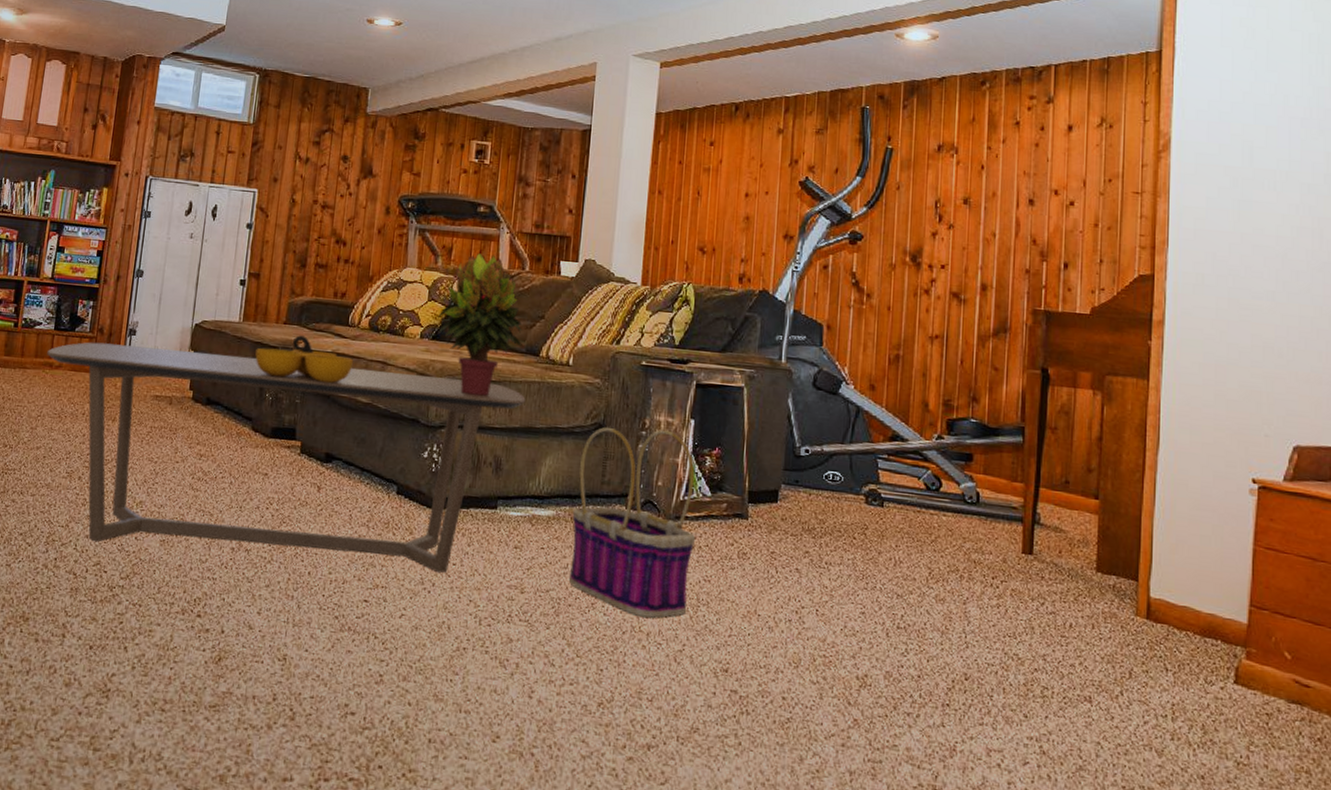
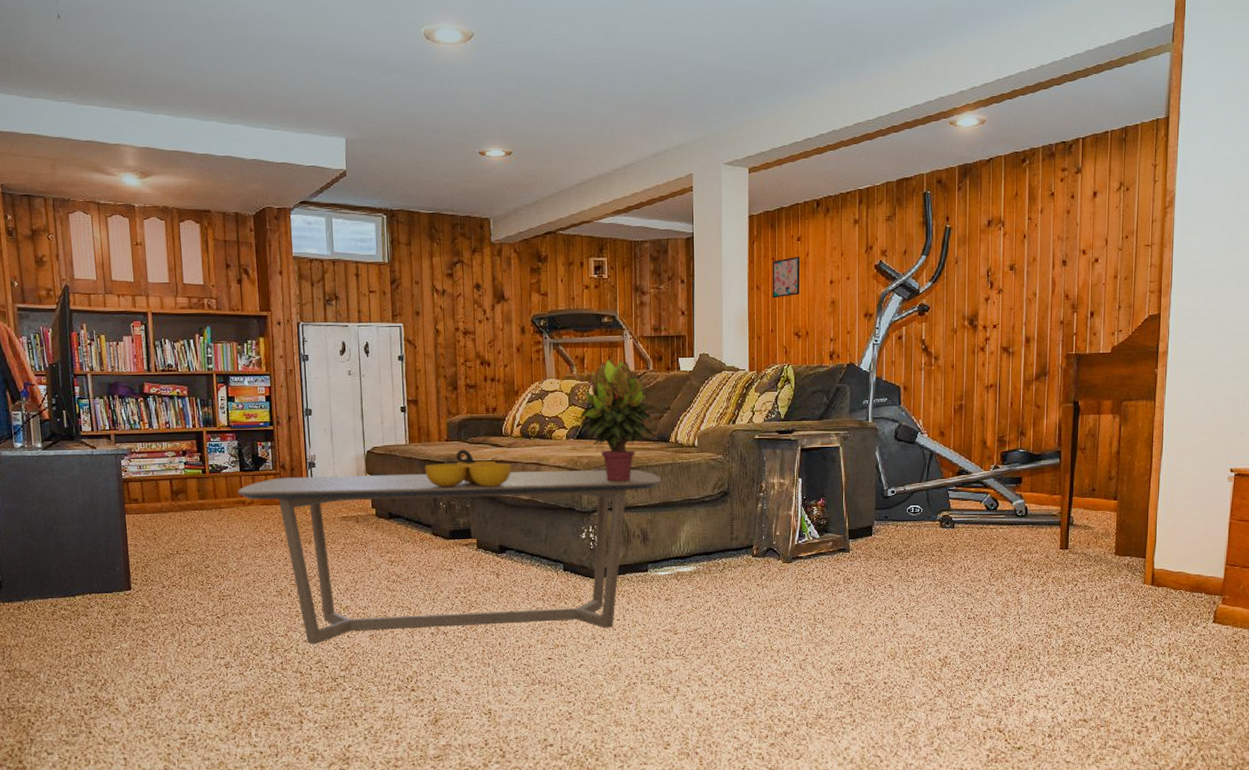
basket: present [569,427,696,618] -> none [709,490,810,639]
wall art: none [675,162,712,207] -> present [772,257,801,299]

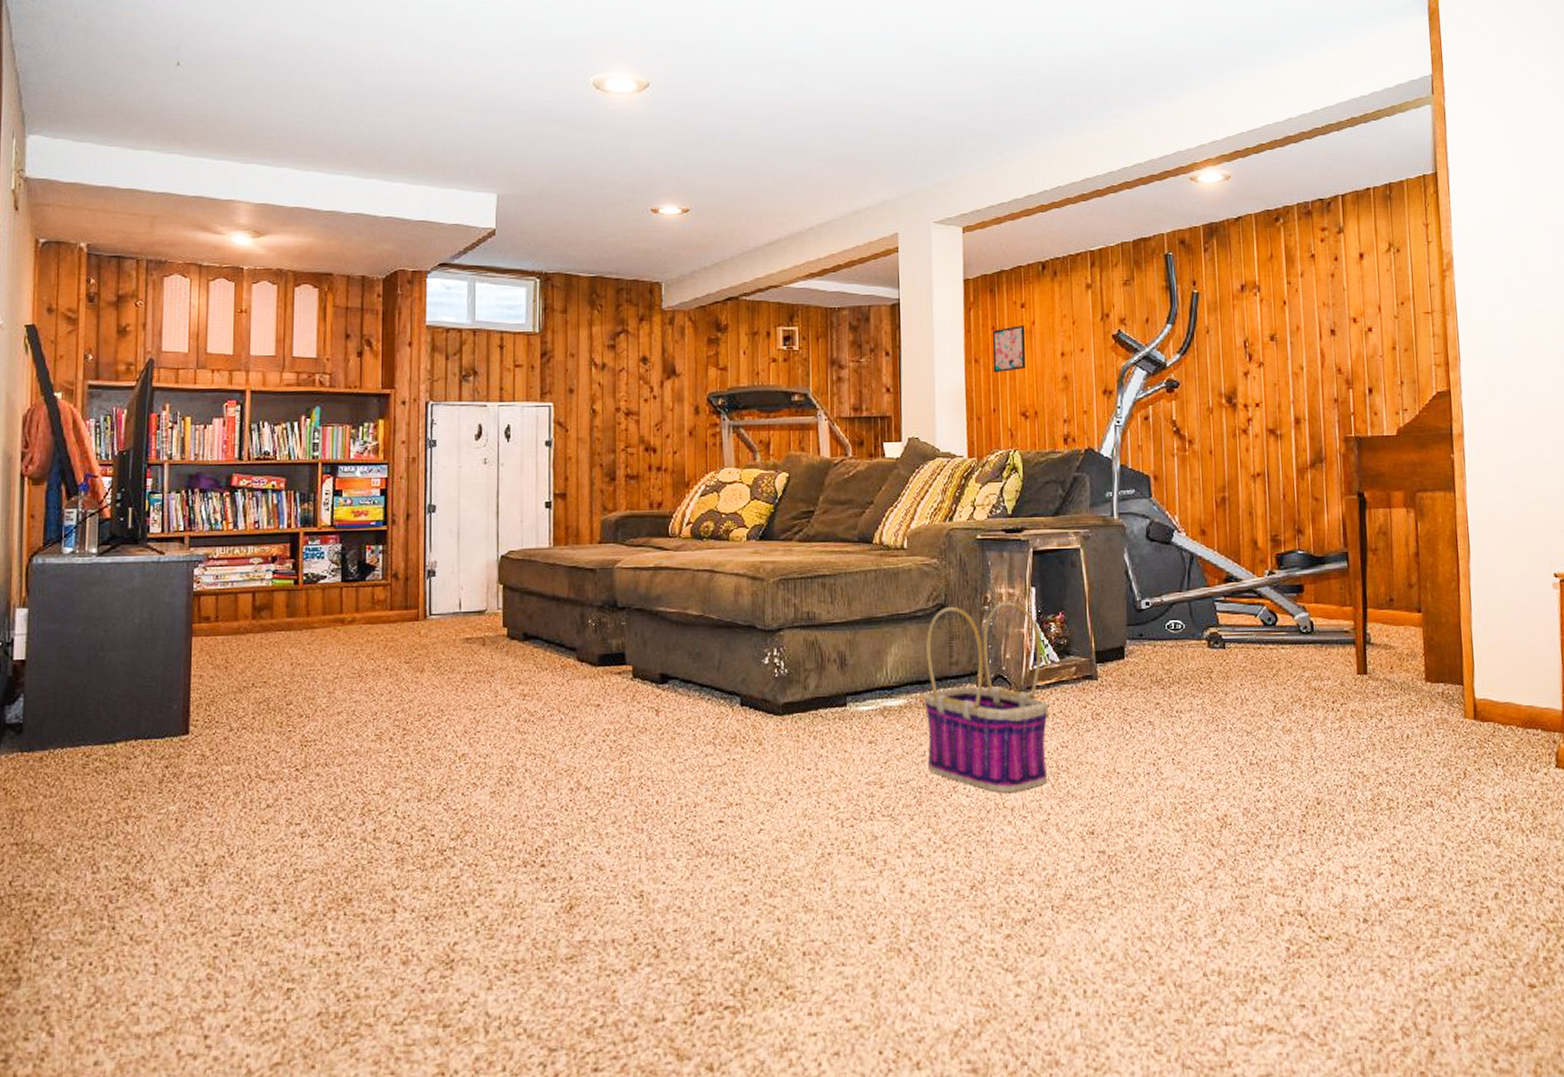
coffee table: present [238,469,662,644] -> none [336,577,864,804]
decorative bowl: present [425,449,511,488] -> none [571,553,678,601]
potted plant: present [579,359,655,482] -> none [763,444,855,593]
basket: none [709,490,810,639] -> present [924,601,1049,794]

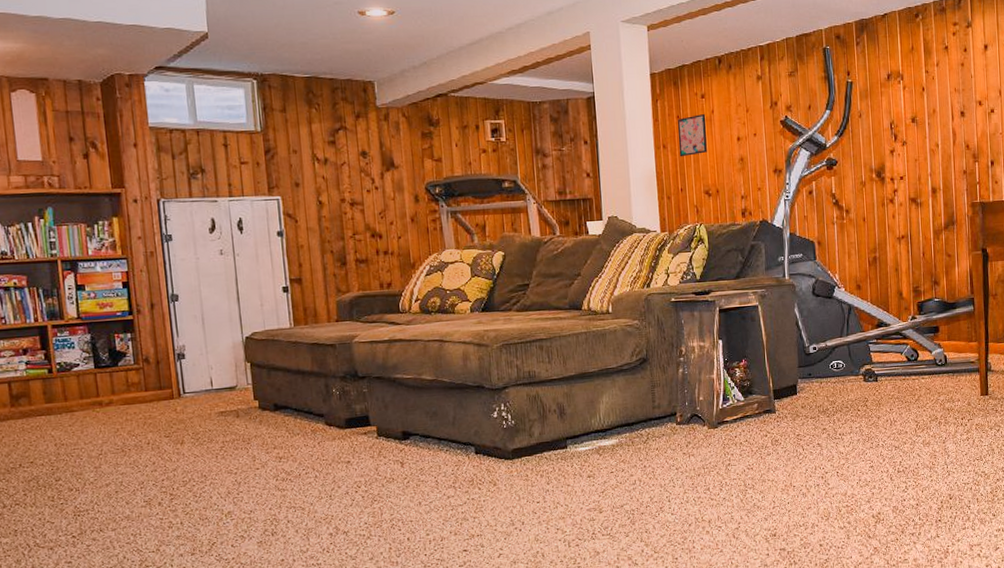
basket: present [924,601,1049,794] -> none [632,353,738,510]

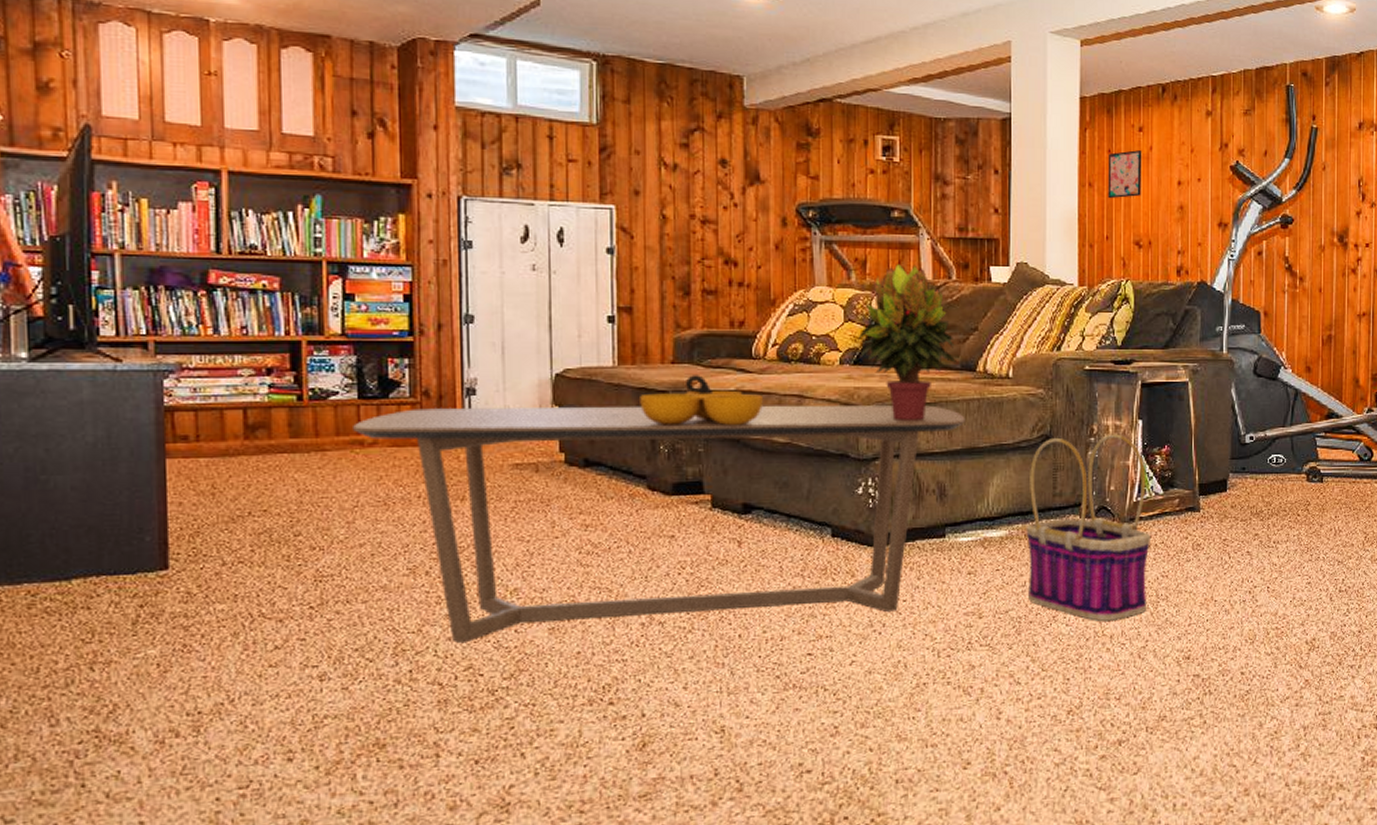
coffee table: none [93,340,576,558] -> present [353,405,966,643]
decorative bowl: none [313,329,412,373] -> present [640,375,763,426]
potted plant: none [483,225,566,355] -> present [858,264,958,422]
basket: none [632,353,738,510] -> present [1026,434,1152,622]

